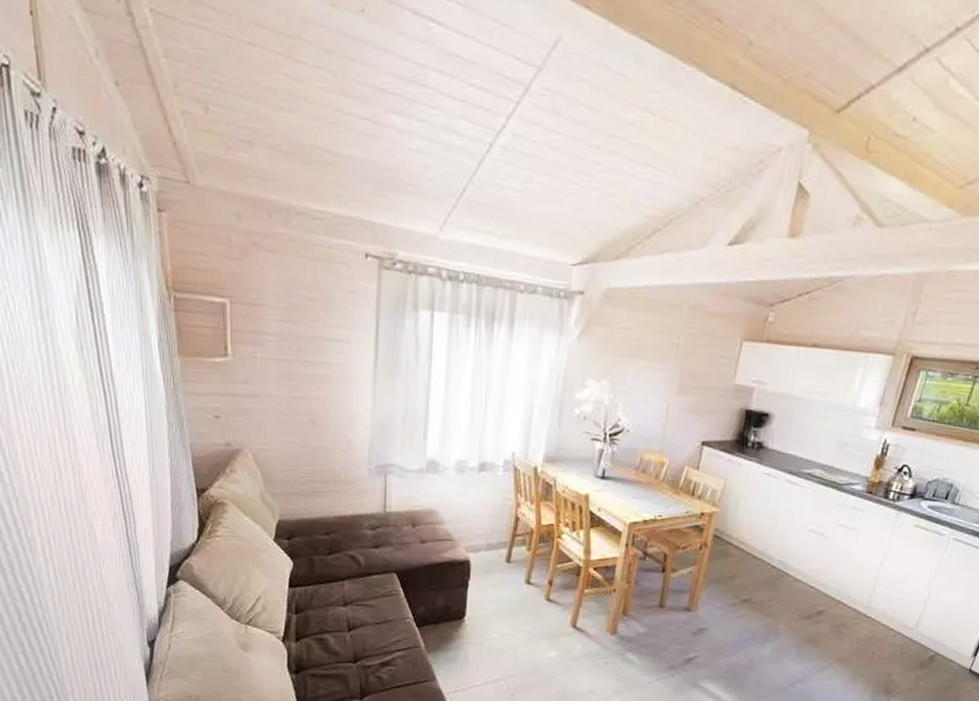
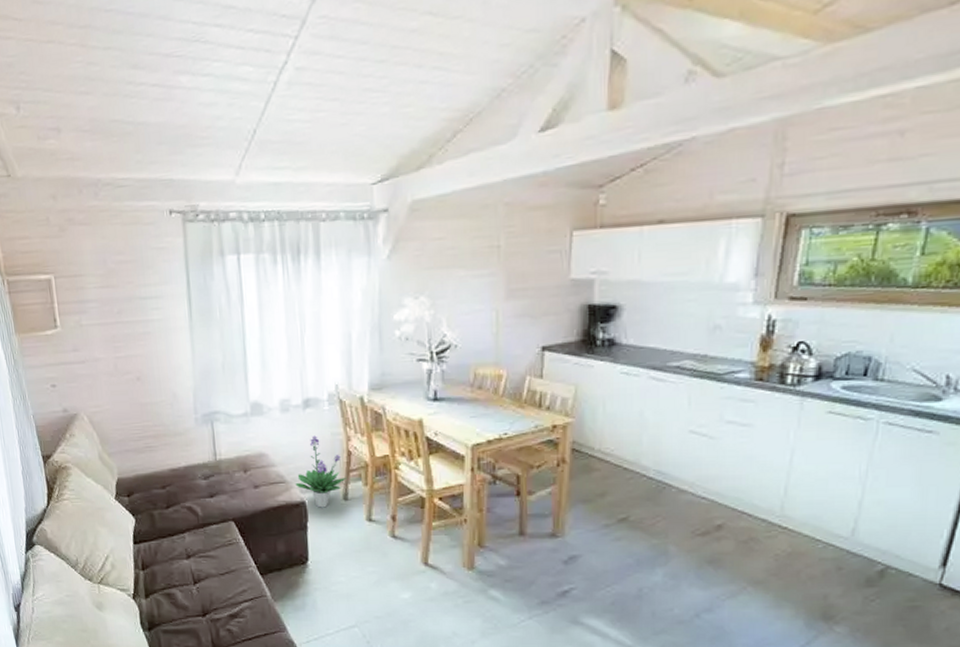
potted plant: none [462,498,513,568] -> present [295,435,347,508]

